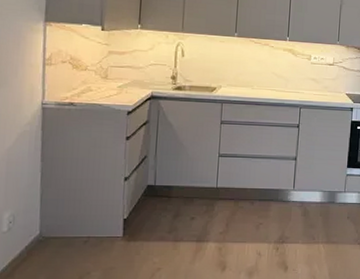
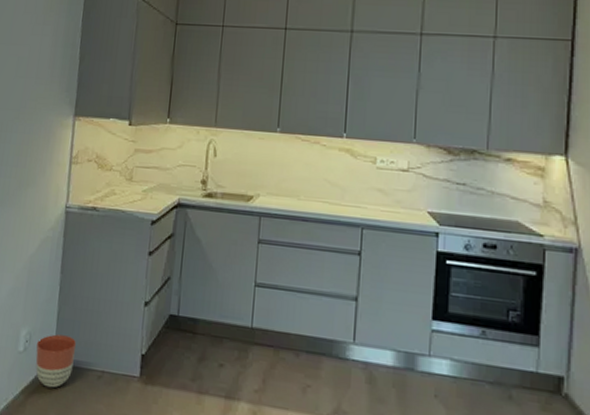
planter: none [21,213,61,257] -> present [35,334,76,388]

